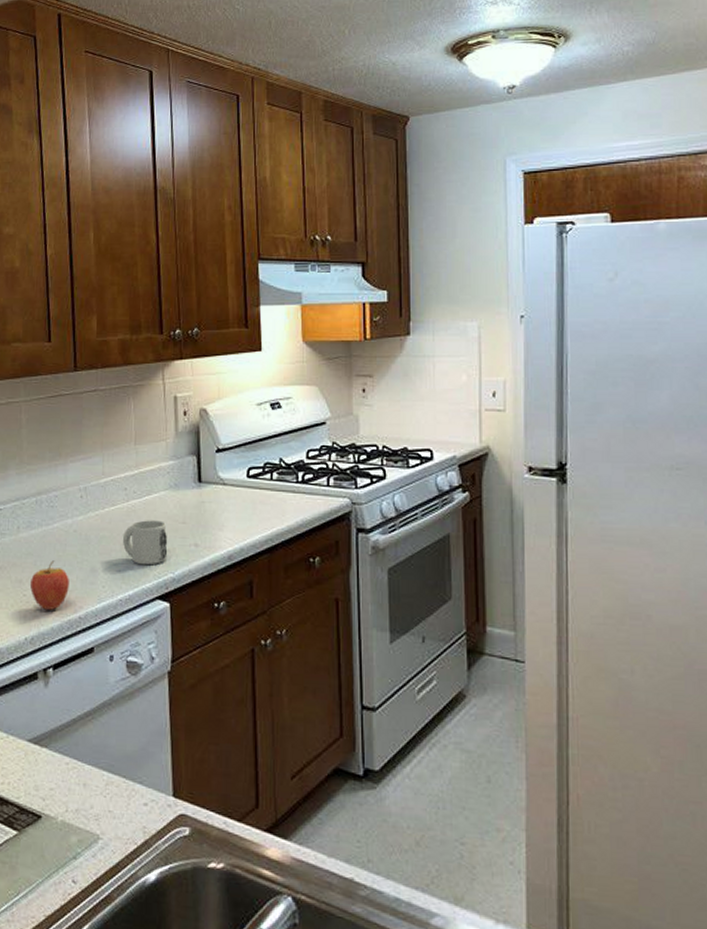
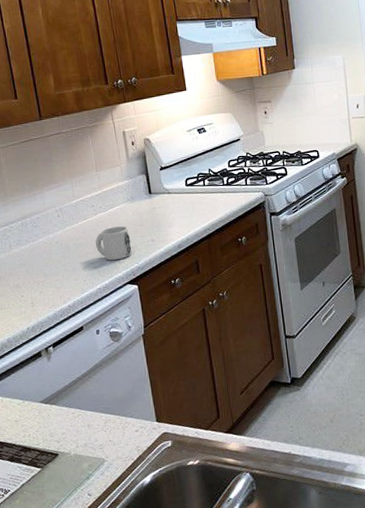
fruit: present [30,560,69,610] -> none [26,267,58,305]

